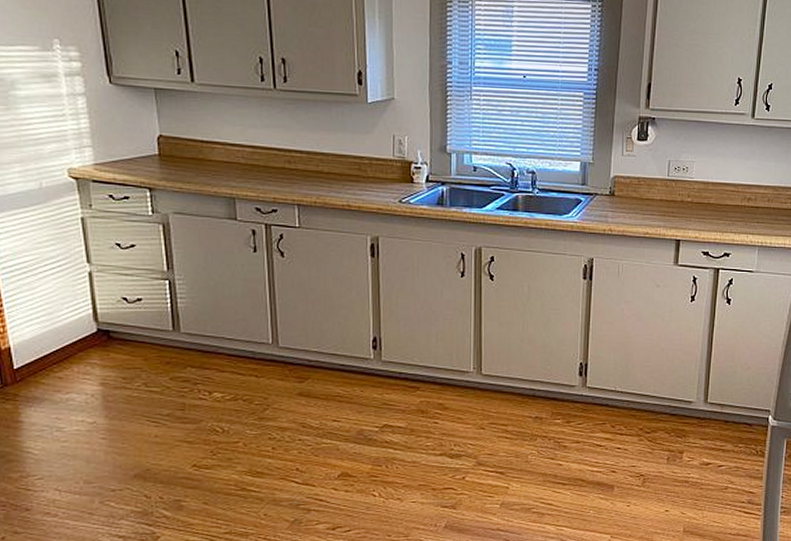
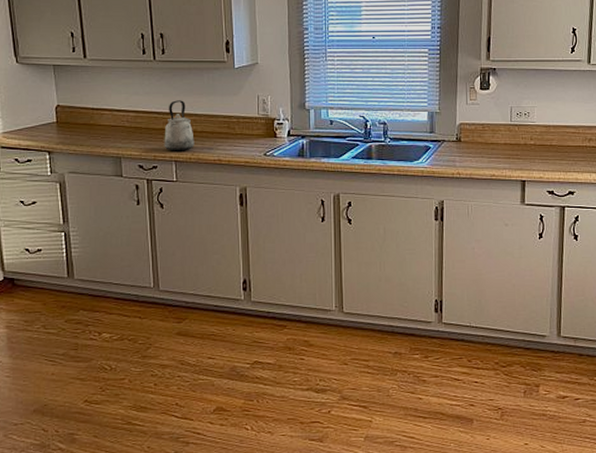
kettle: none [285,136,320,194] -> present [164,100,194,152]

